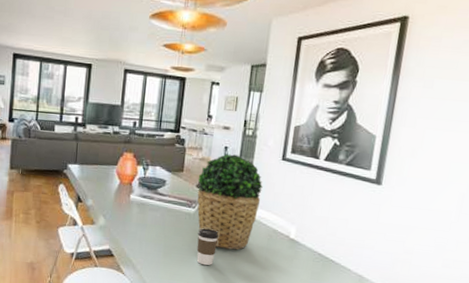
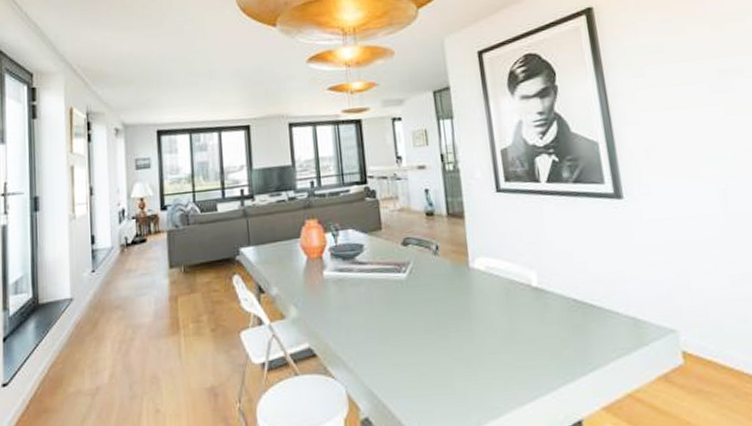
coffee cup: present [196,228,219,266] -> none [416,295,445,345]
potted plant: present [197,154,263,250] -> none [401,196,484,318]

